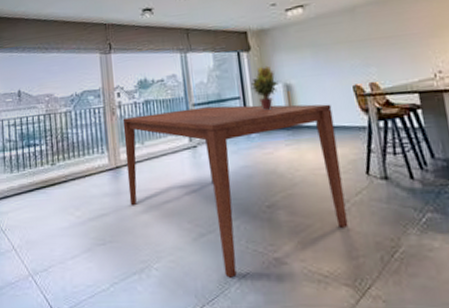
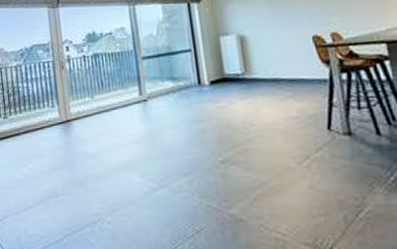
dining table: present [122,104,349,278] -> none [72,55,309,233]
potted plant: present [251,65,279,110] -> none [203,16,232,63]

